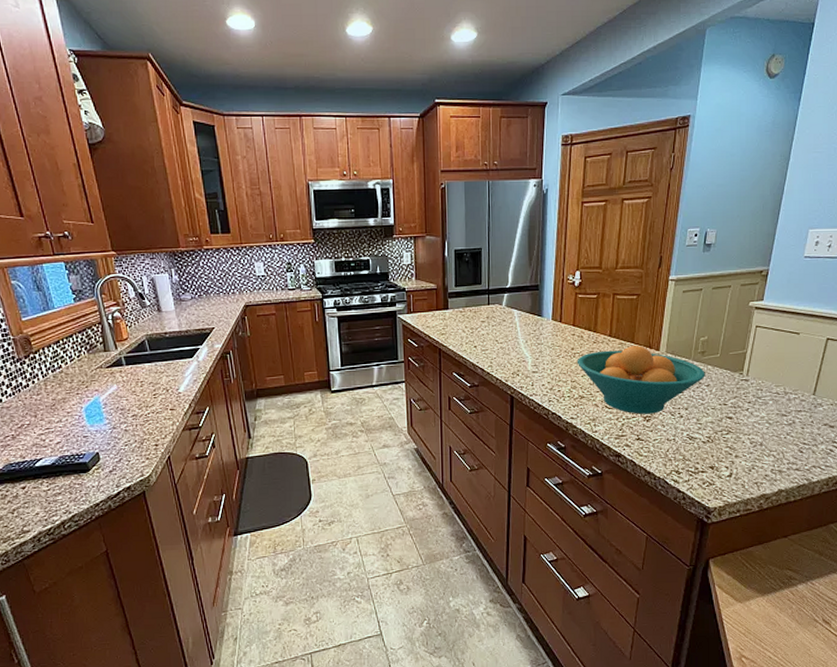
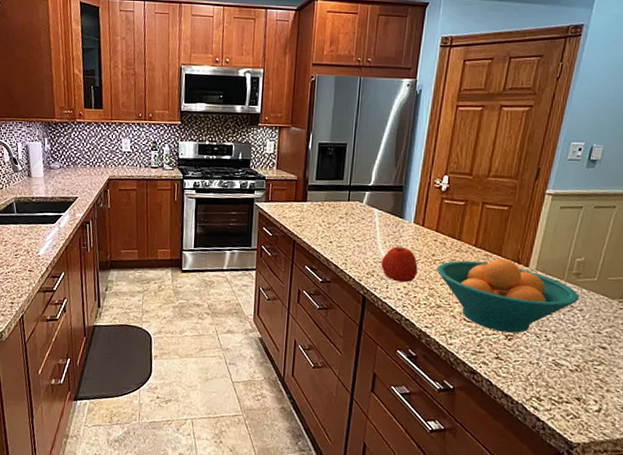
apple: none [525,344,560,378] -> present [381,246,418,283]

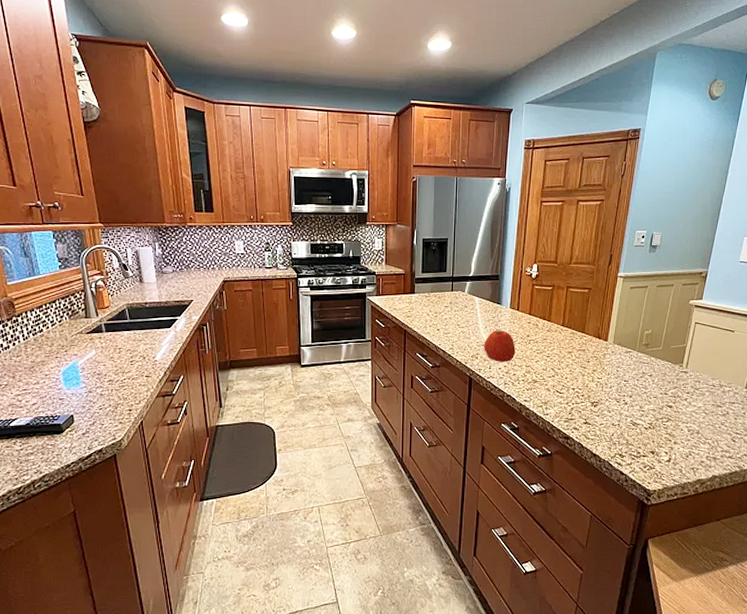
fruit bowl: present [436,259,579,333] -> none [531,336,649,400]

